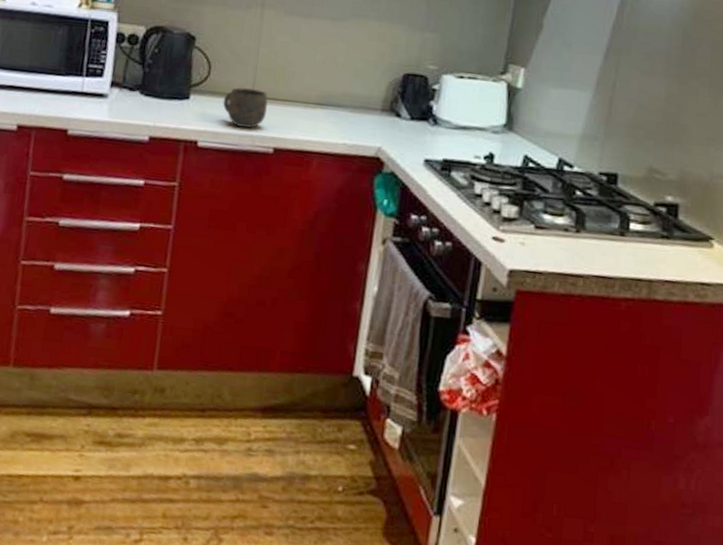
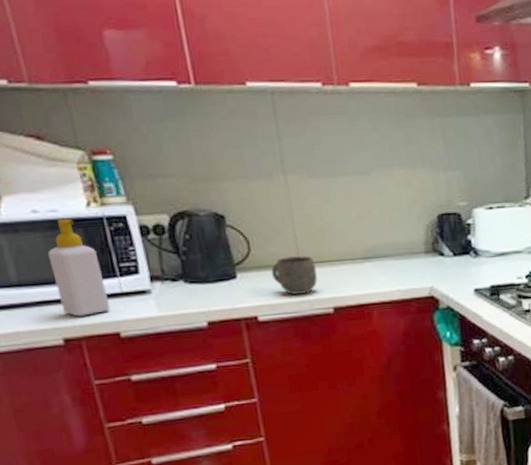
soap bottle: none [26,14,73,108] -> present [47,218,111,317]

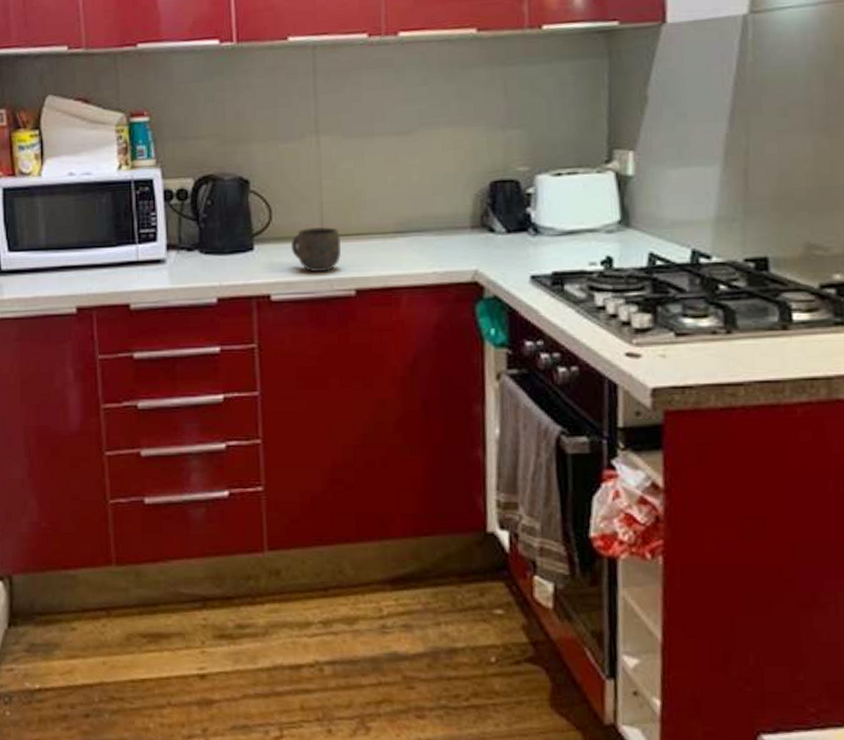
soap bottle: present [47,218,111,317] -> none [76,182,125,284]

